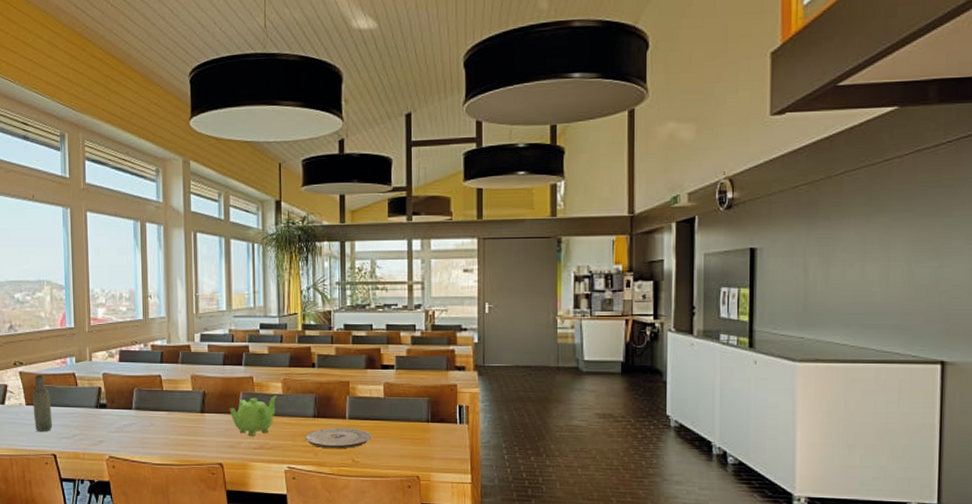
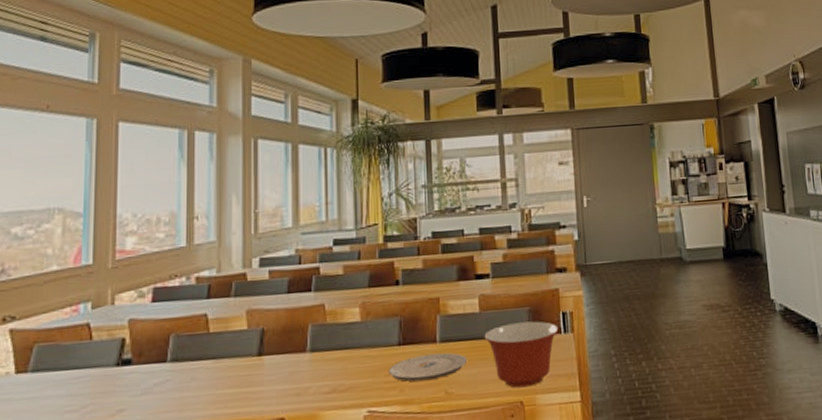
bottle: present [32,375,52,432] -> none [25,331,53,409]
teapot: present [229,395,278,436] -> none [294,323,355,378]
mixing bowl: none [387,410,455,465] -> present [484,321,559,388]

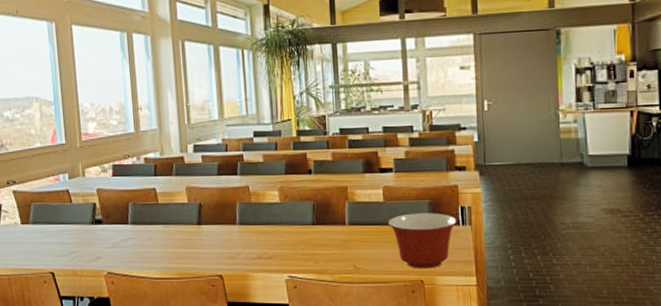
plate: present [388,352,467,382] -> none [304,233,372,256]

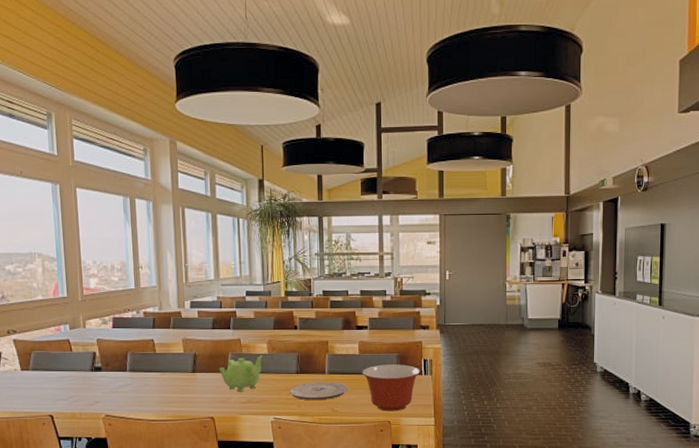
teapot: none [226,204,275,246] -> present [219,355,264,392]
plate: none [304,233,372,256] -> present [289,381,348,401]

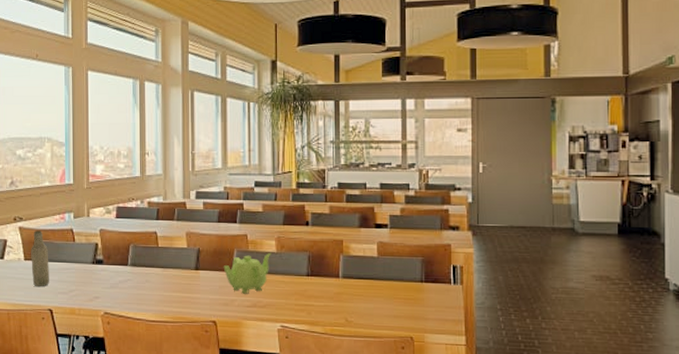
bottle: none [27,342,48,395] -> present [31,231,49,287]
plate: present [289,381,348,401] -> none [298,286,365,308]
mixing bowl: present [362,364,420,412] -> none [381,270,449,326]

